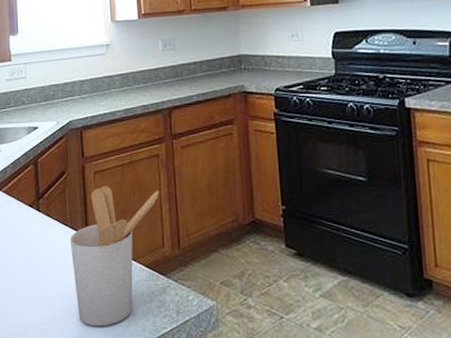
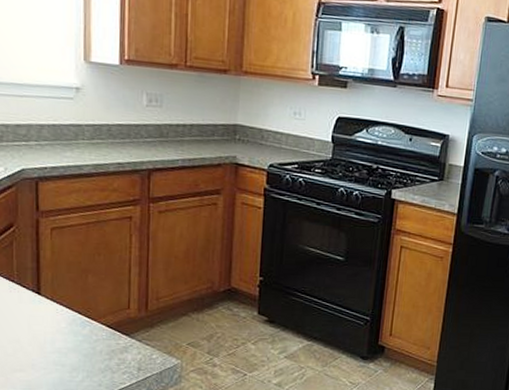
utensil holder: present [70,186,159,327] -> none [16,243,129,382]

